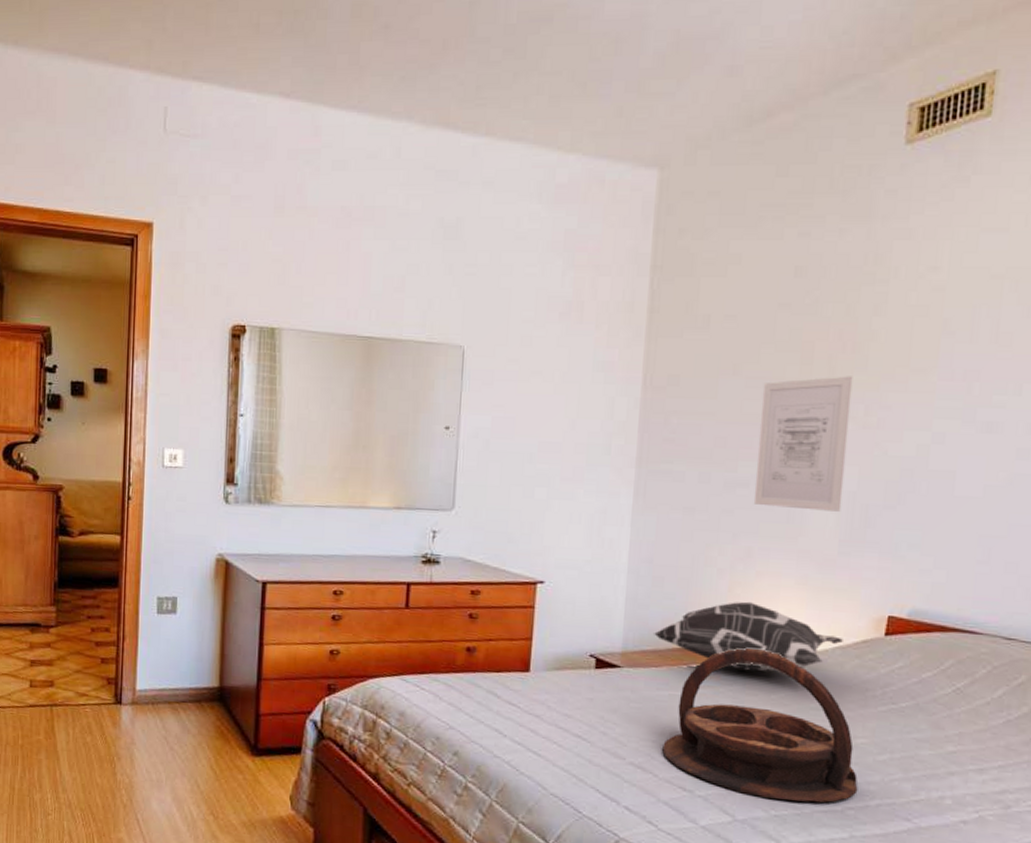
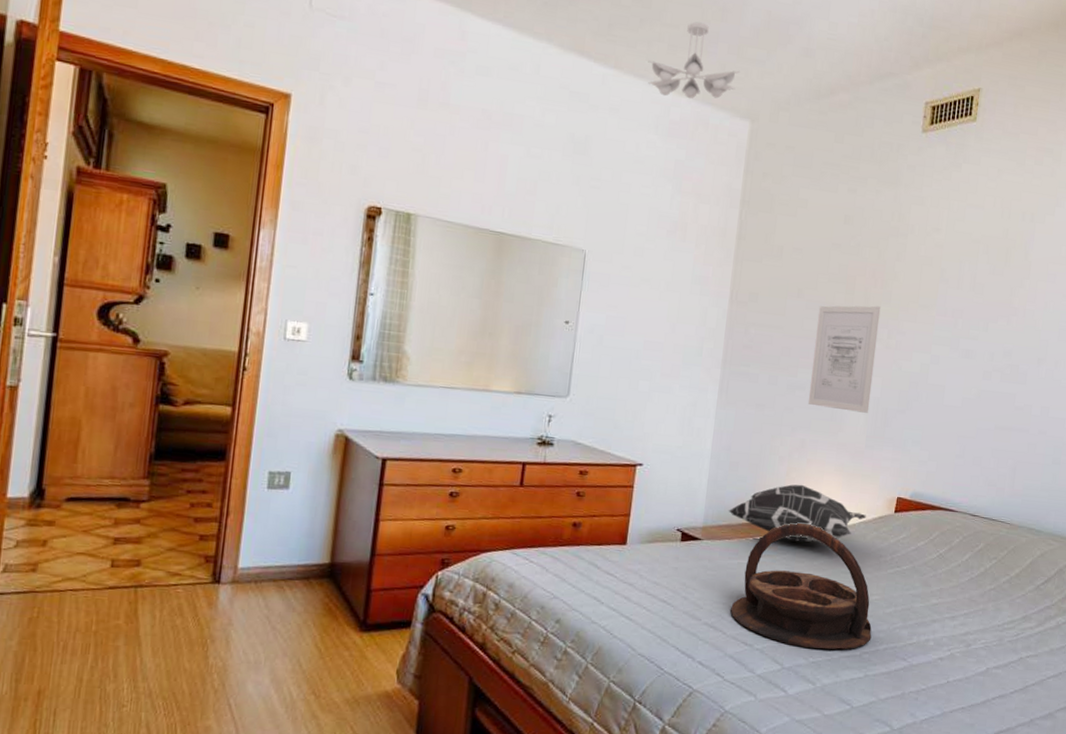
ceiling light fixture: none [525,62,642,158] -> present [648,21,740,99]

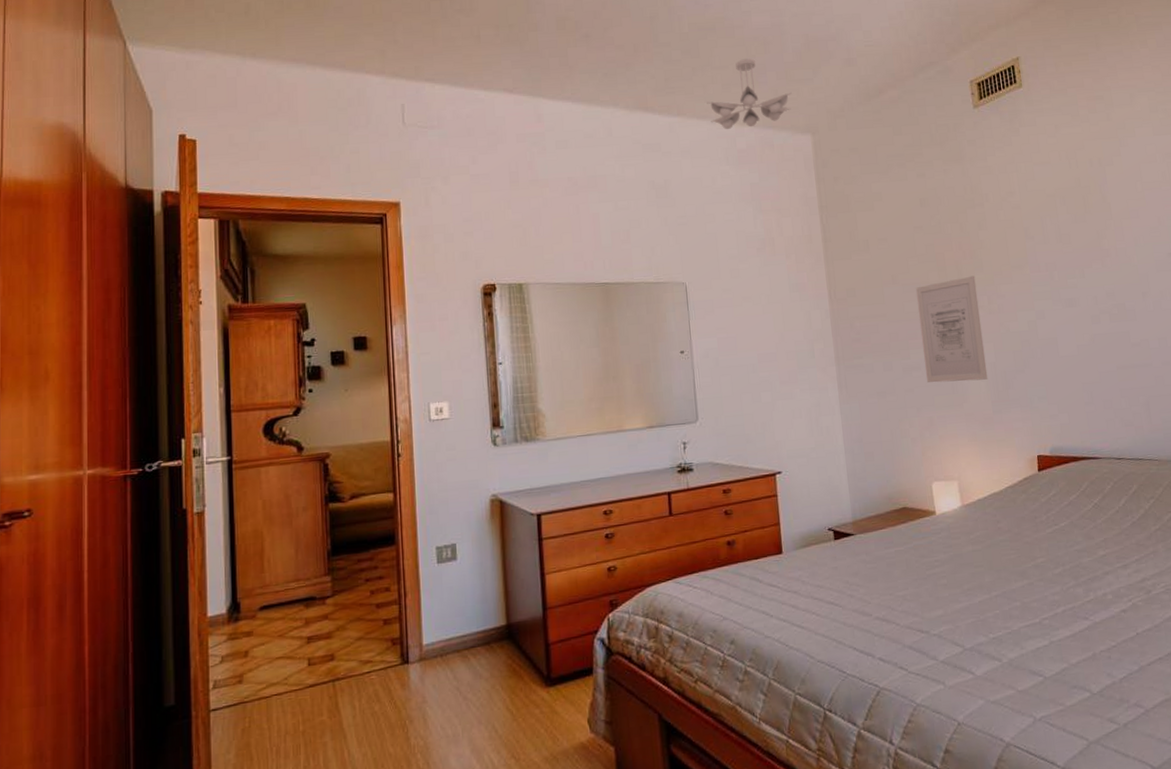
decorative pillow: present [729,484,866,542] -> none [874,461,1011,520]
serving tray: present [730,522,872,650] -> none [898,498,1047,625]

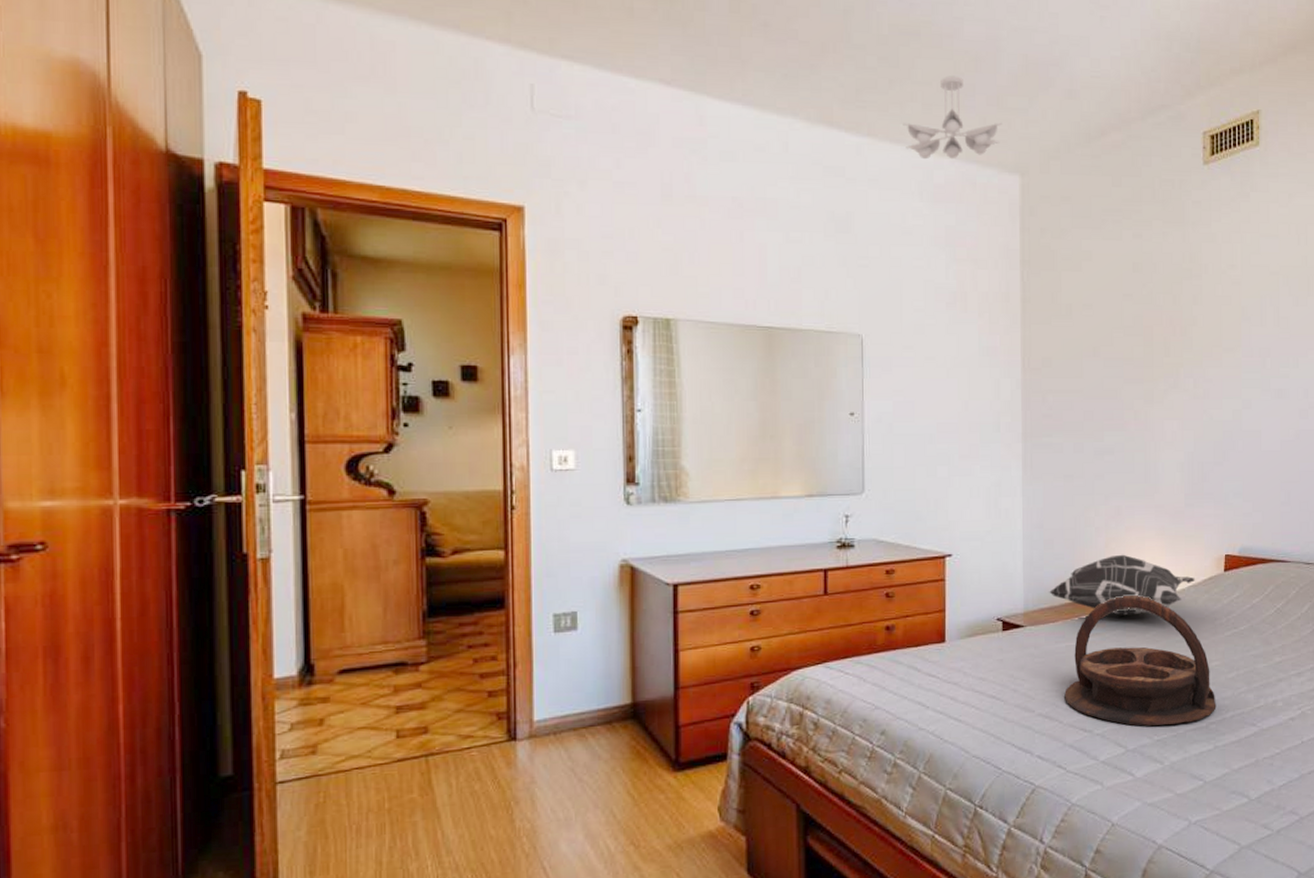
decorative pillow: none [874,461,1011,520] -> present [1049,554,1195,616]
serving tray: none [898,498,1047,625] -> present [1064,594,1217,726]
wall art: present [915,276,988,383] -> none [1117,355,1184,470]

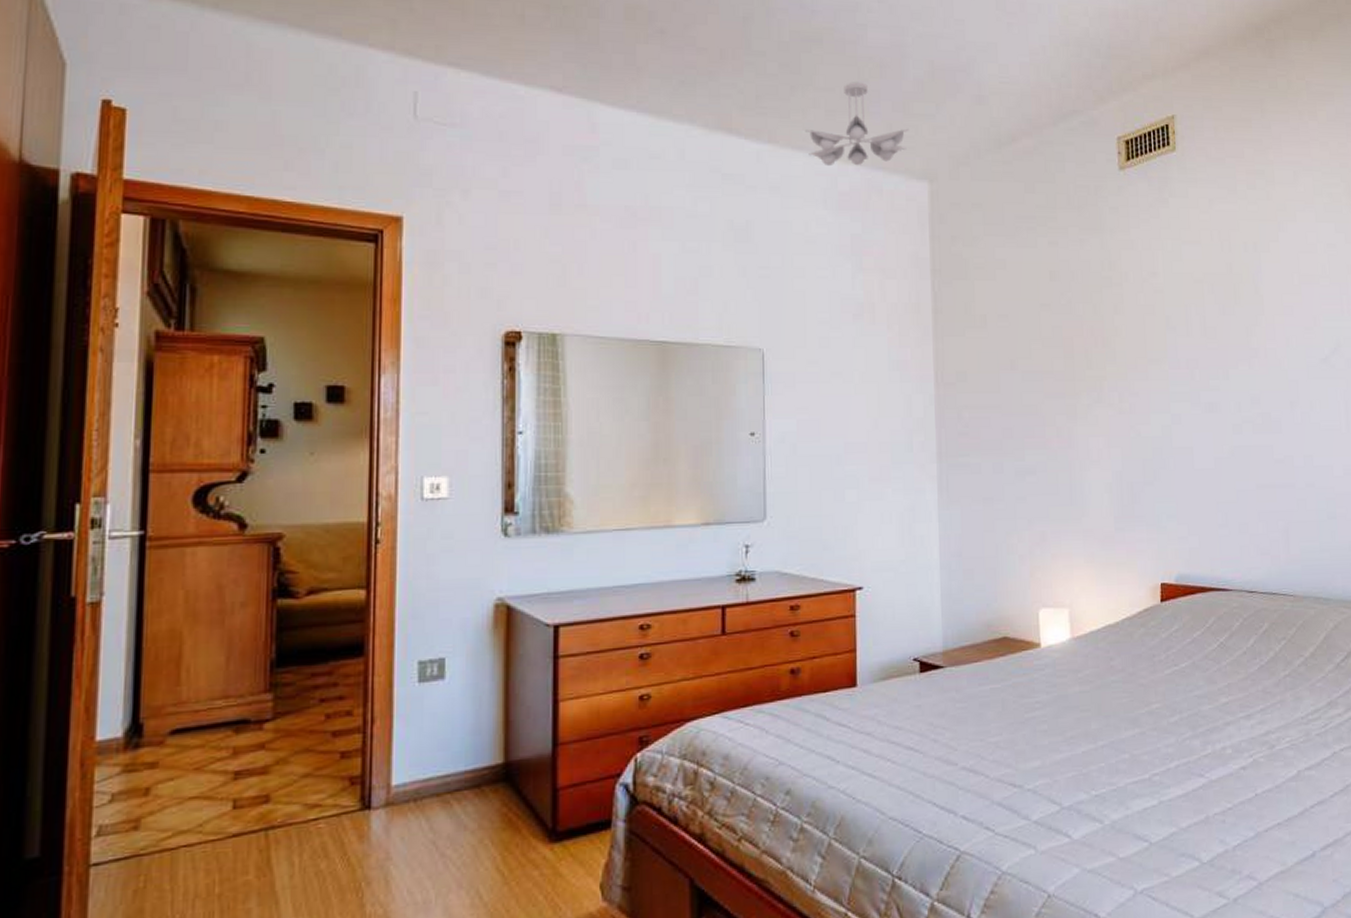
decorative pillow: present [1049,554,1195,616] -> none [970,584,1129,654]
serving tray: present [1064,594,1217,726] -> none [990,629,1159,780]

